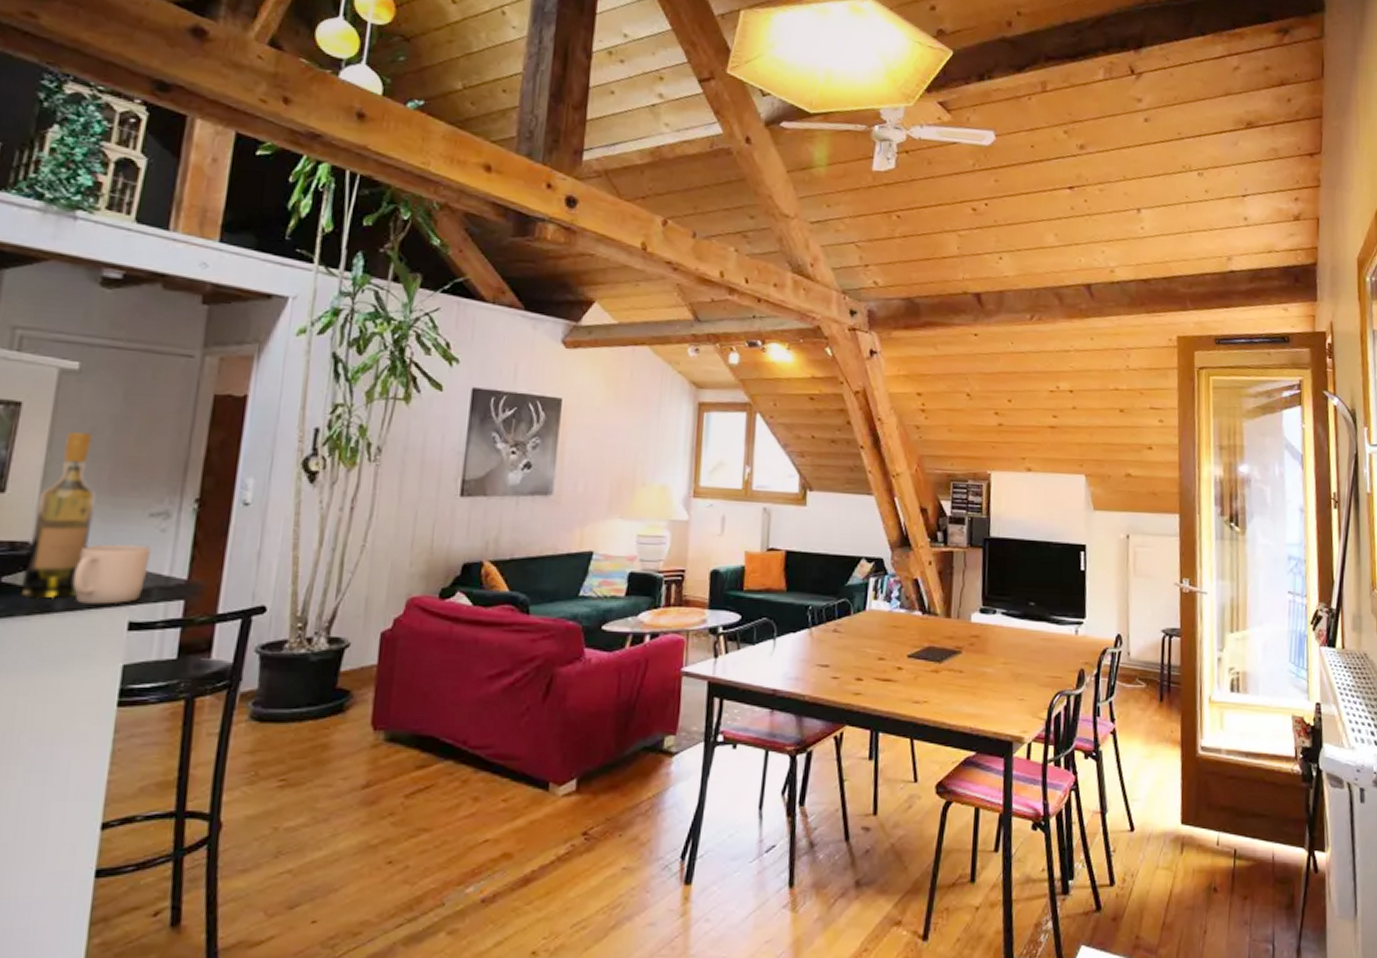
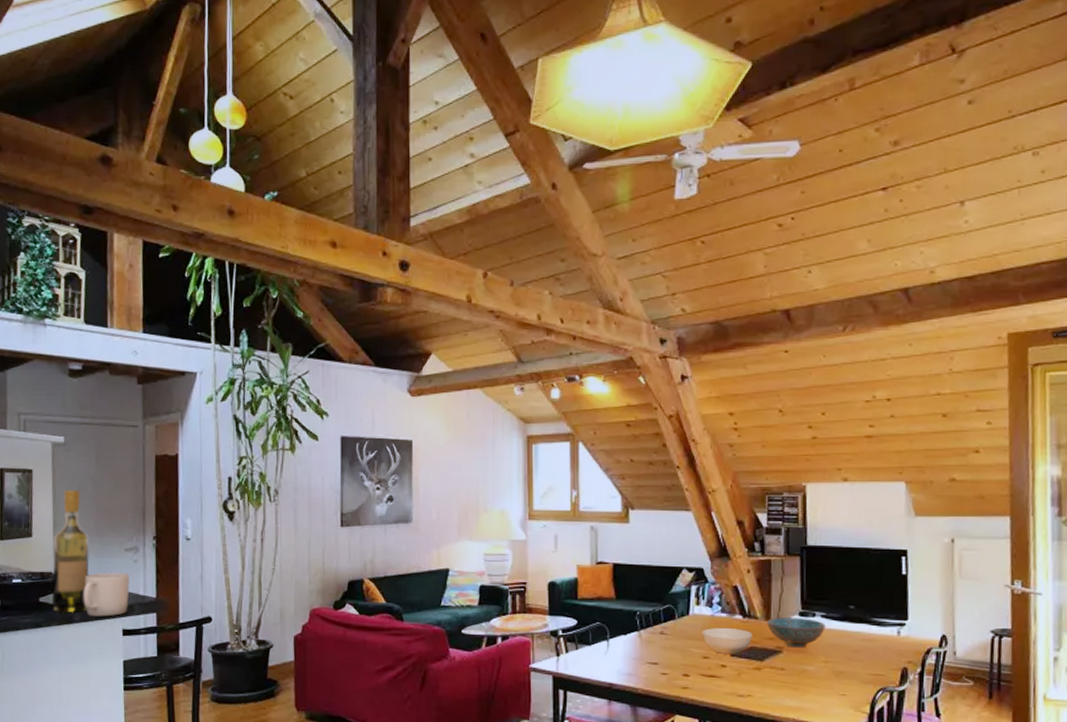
bowl: none [878,625,932,655] -> present [702,628,753,654]
decorative bowl: none [947,614,1006,648] -> present [767,617,826,648]

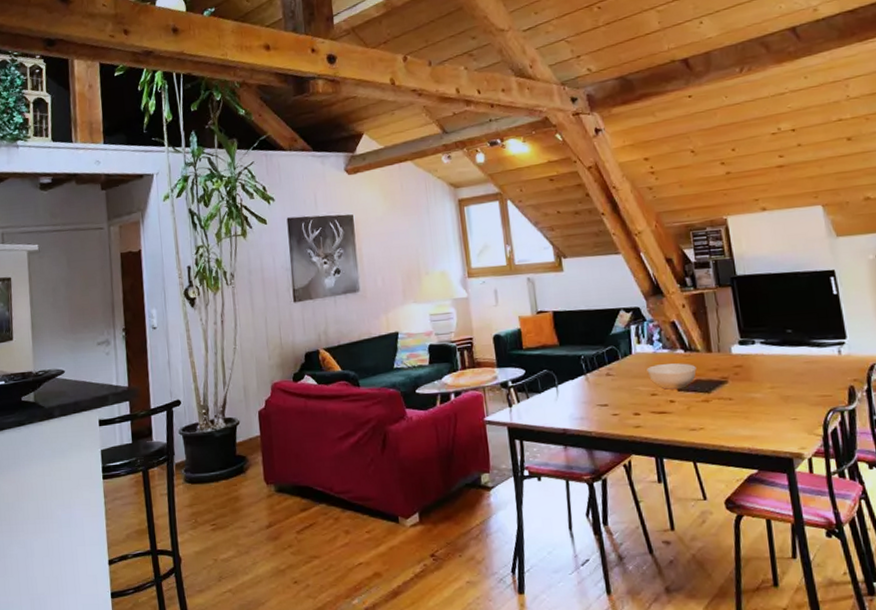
bottle: present [52,489,90,613] -> none [32,291,66,410]
mug: present [83,572,130,617] -> none [61,365,104,410]
decorative bowl: present [767,617,826,648] -> none [708,346,767,377]

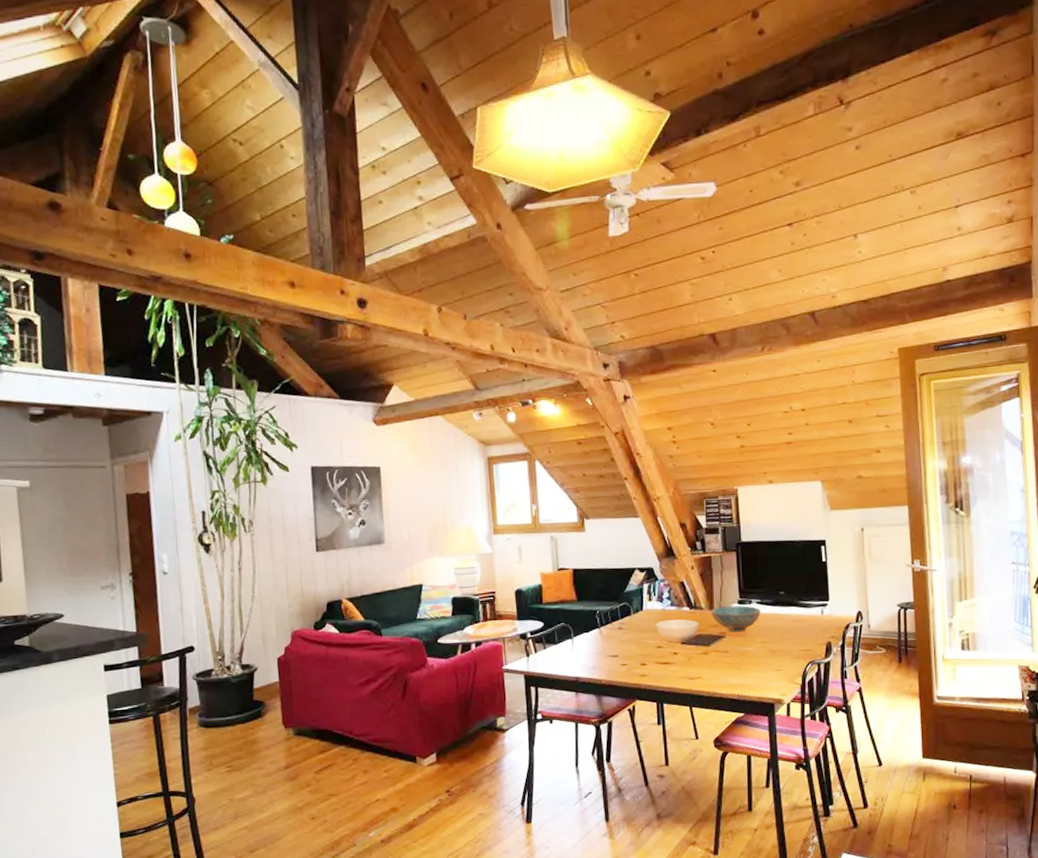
decorative bowl: none [708,346,767,377] -> present [711,605,761,632]

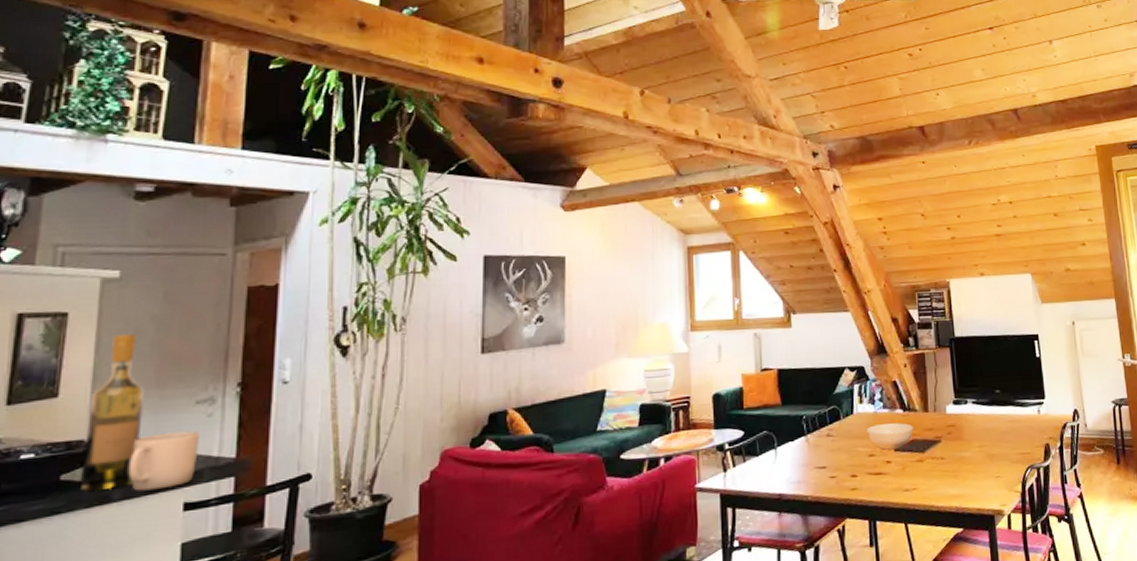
bottle: none [25,531,66,654] -> present [81,333,145,492]
mug: none [60,610,109,655] -> present [128,430,201,491]
decorative bowl: present [711,605,761,632] -> none [925,406,977,436]

